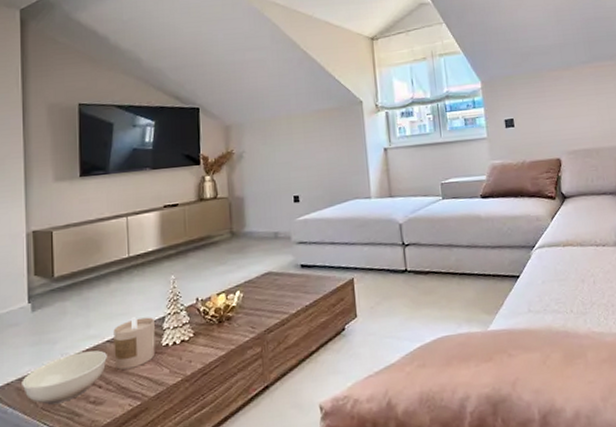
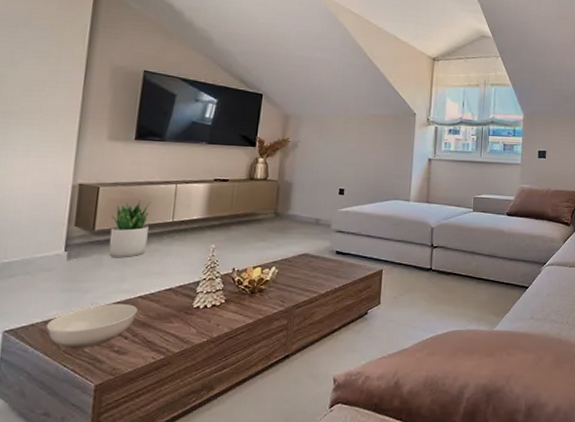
planter: none [69,239,108,304] -> present [109,201,151,258]
candle: present [113,317,156,370] -> none [144,278,189,324]

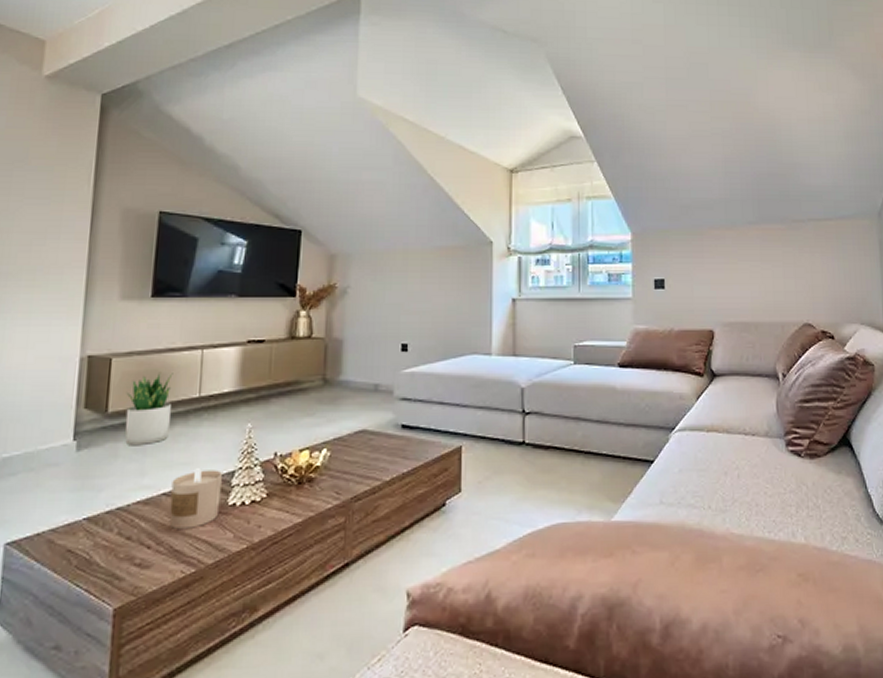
bowl: present [46,304,138,349] -> none [54,504,161,564]
candle: none [144,278,189,324] -> present [169,468,222,529]

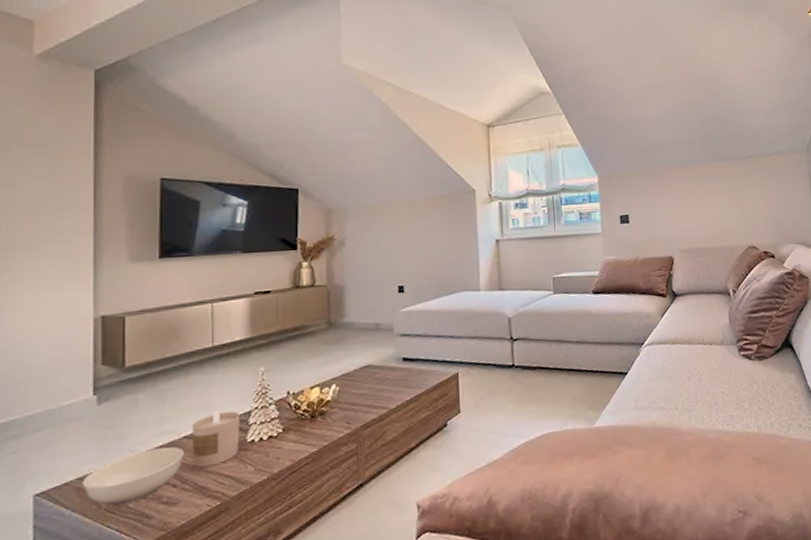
bowl: none [54,504,161,564] -> present [83,446,184,506]
planter: present [125,373,173,446] -> none [143,326,187,396]

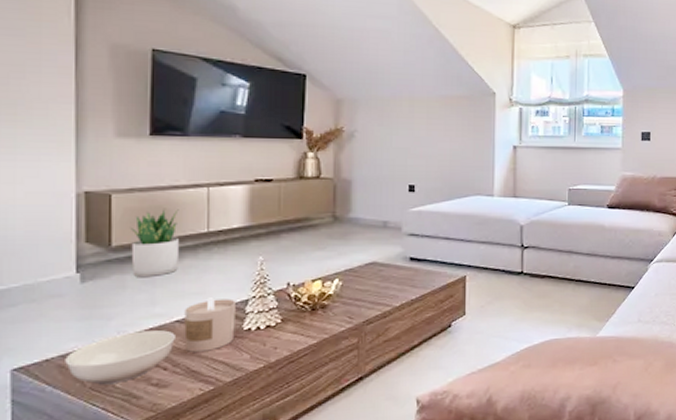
planter: none [143,326,187,396] -> present [131,209,180,278]

